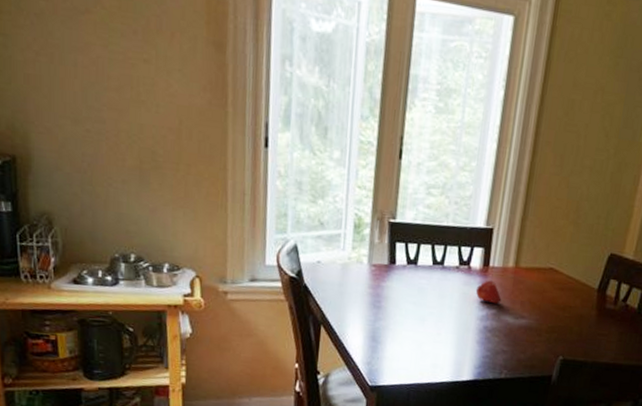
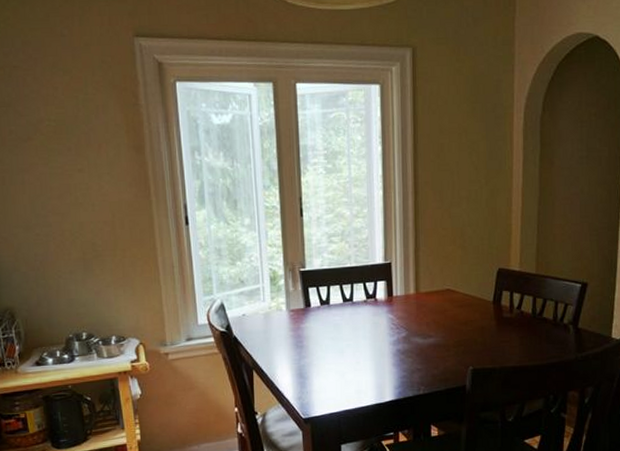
fruit: present [475,280,502,305] -> none [384,308,409,329]

